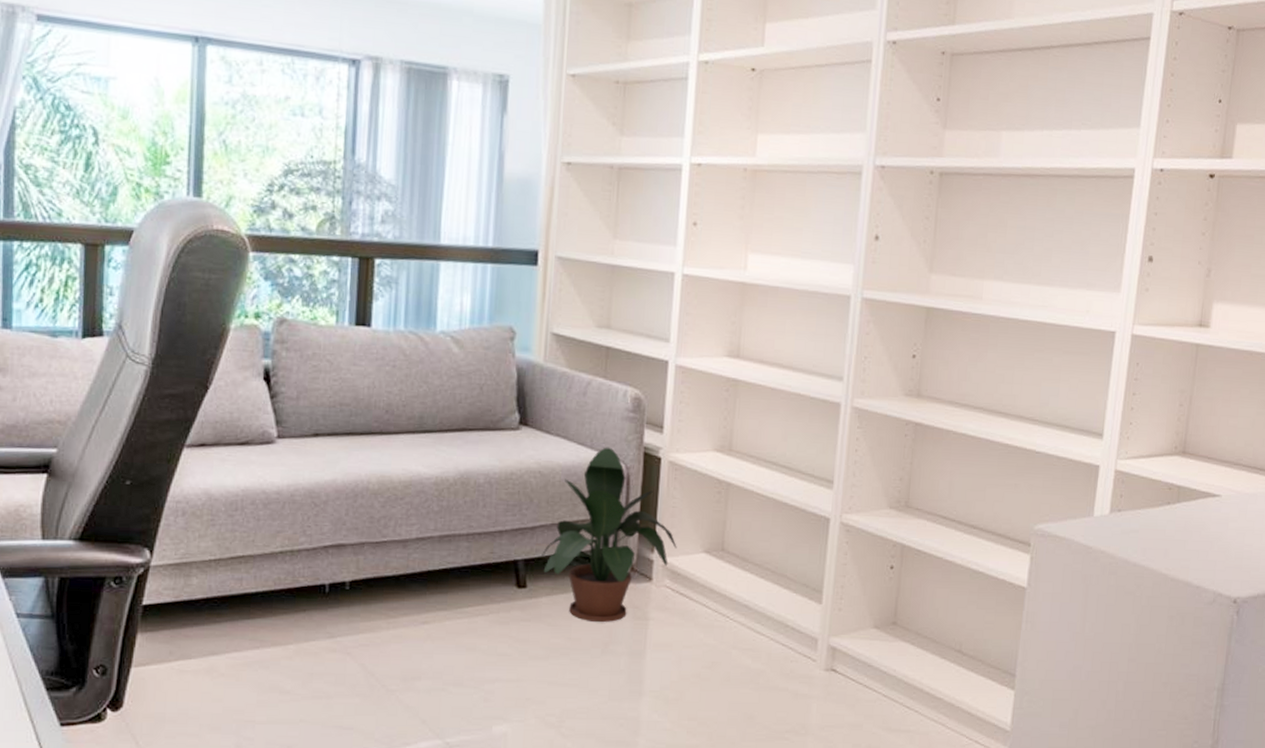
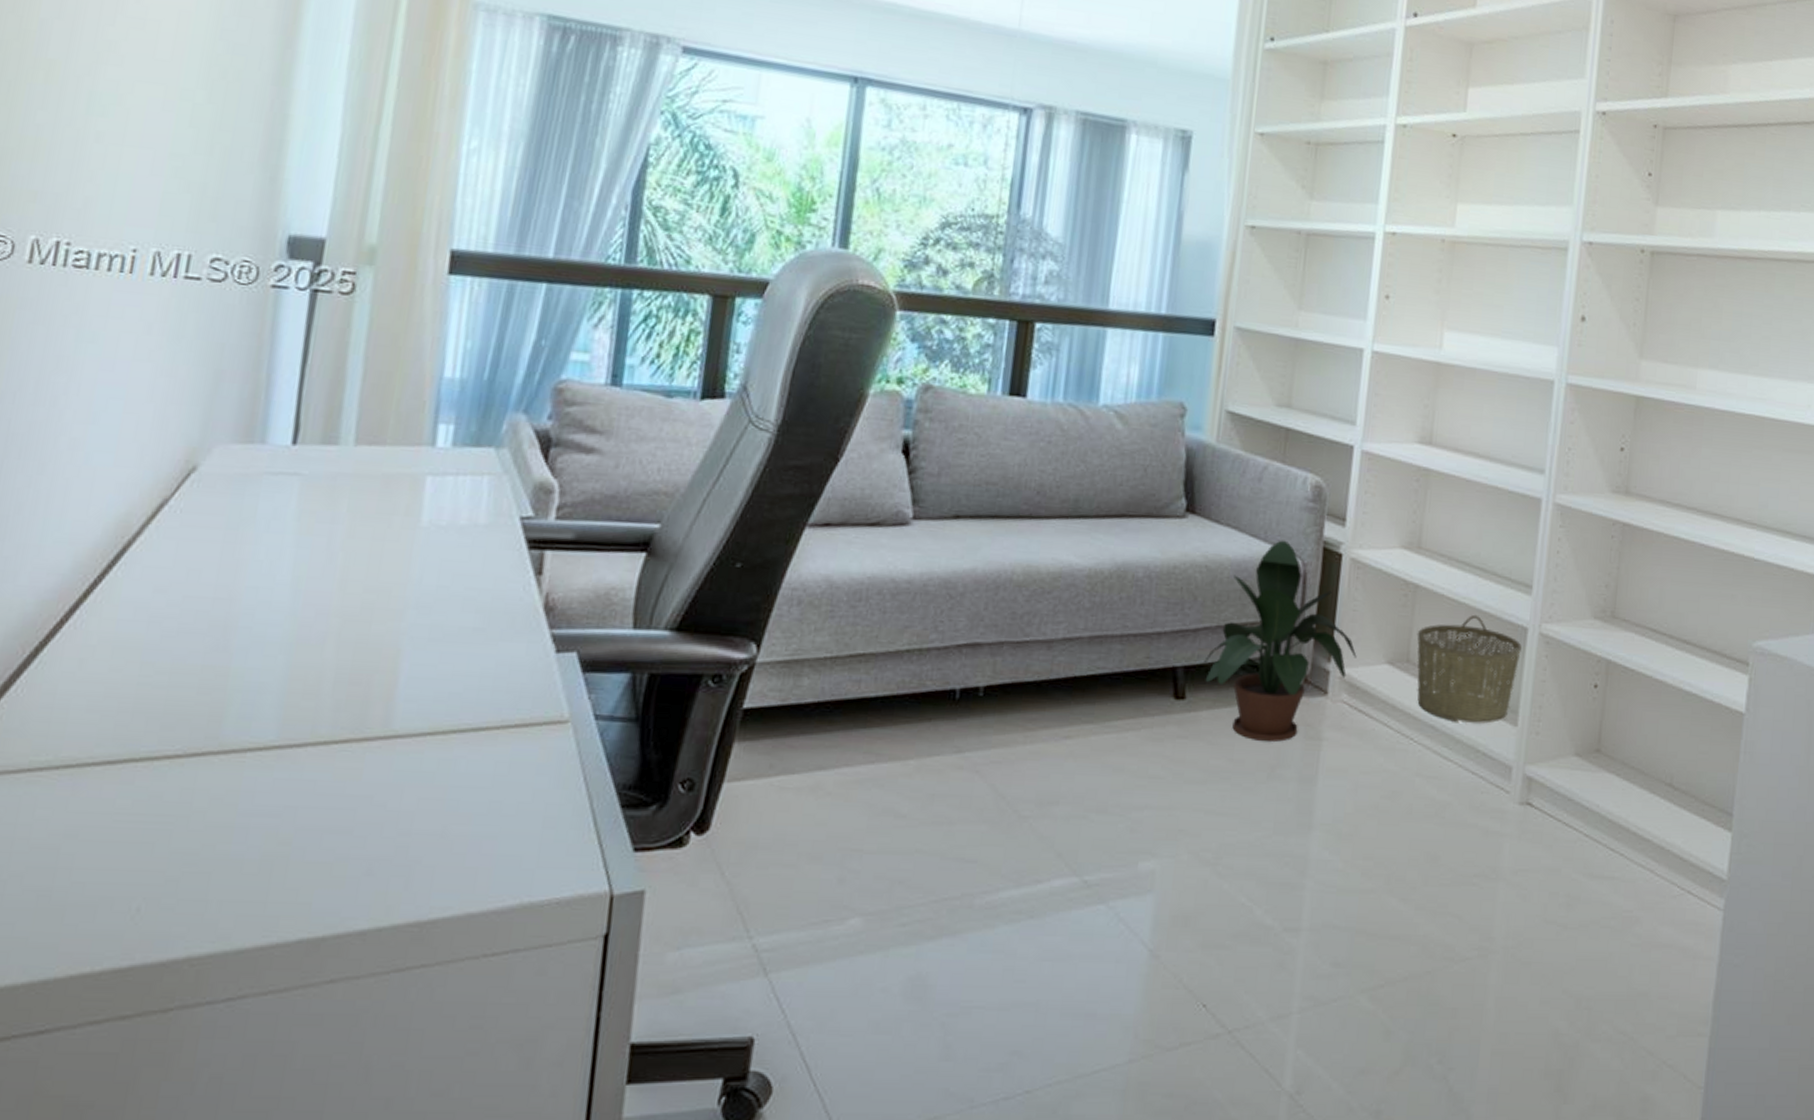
basket: none [730,507,825,603] -> present [1417,614,1522,724]

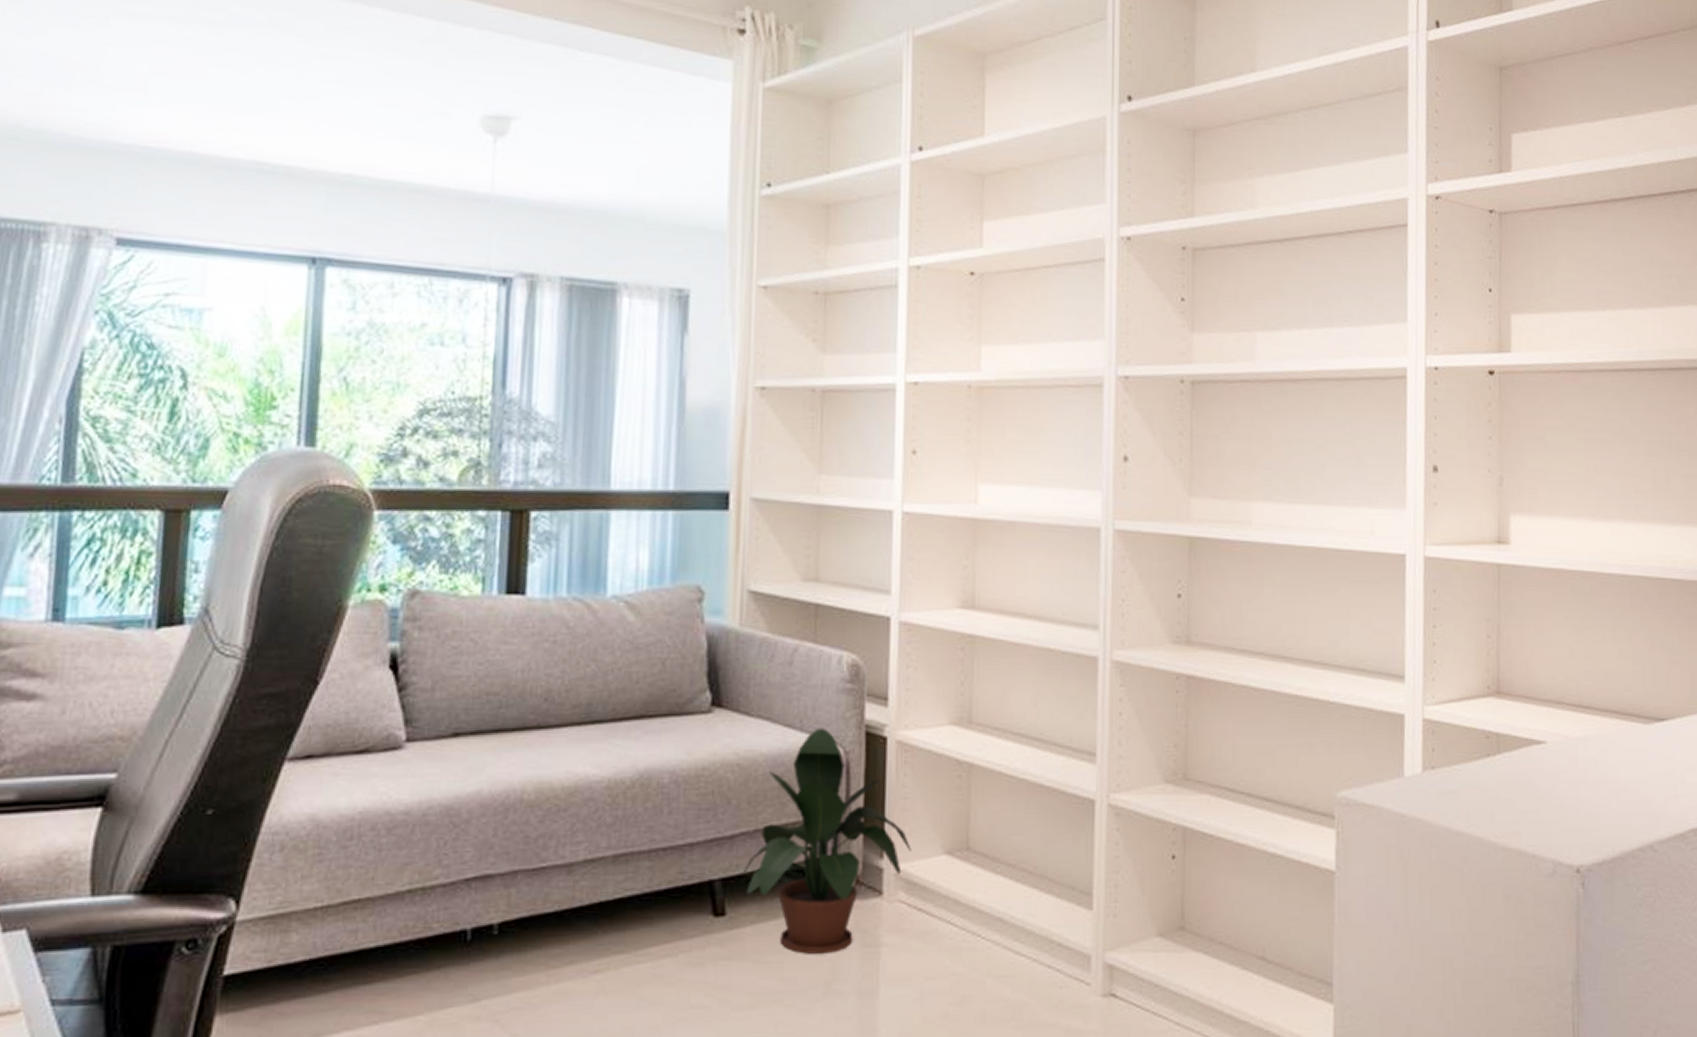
basket: present [1417,614,1522,724] -> none [975,790,1090,913]

